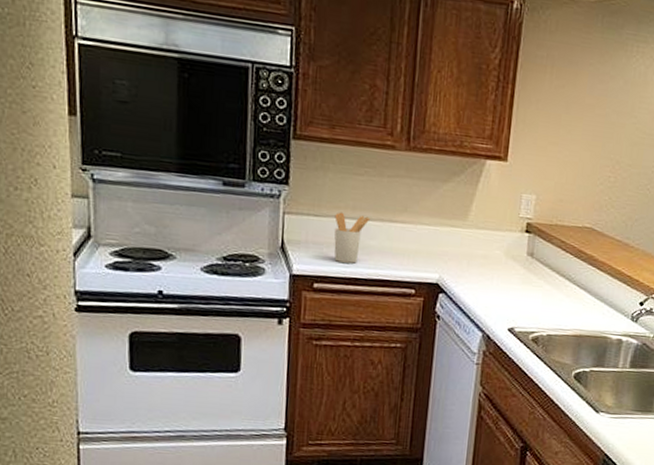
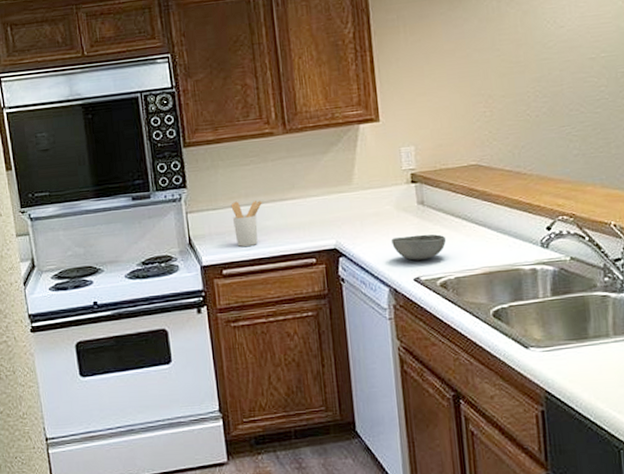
bowl: none [494,284,547,312] -> present [391,234,447,261]

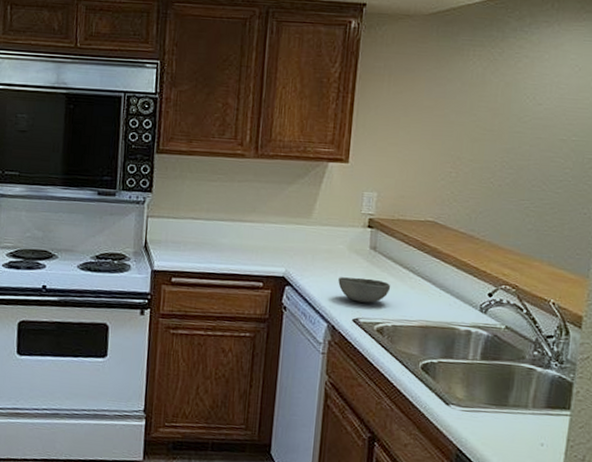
utensil holder: present [231,200,263,247] -> none [190,214,223,260]

